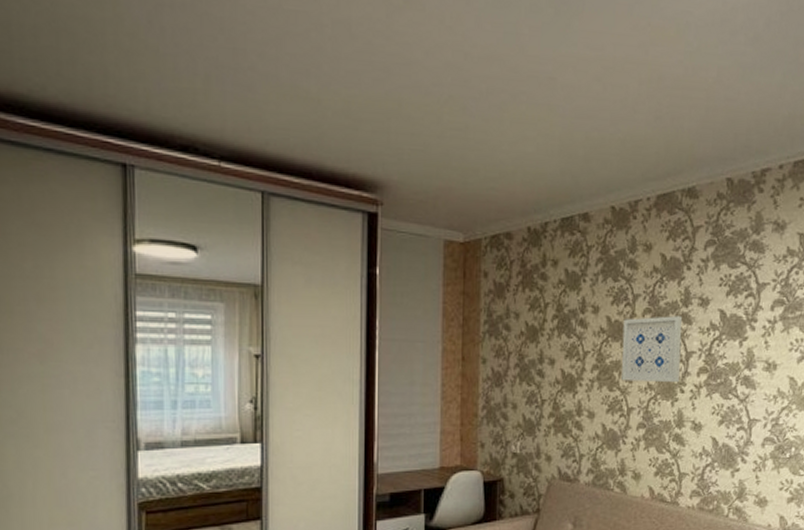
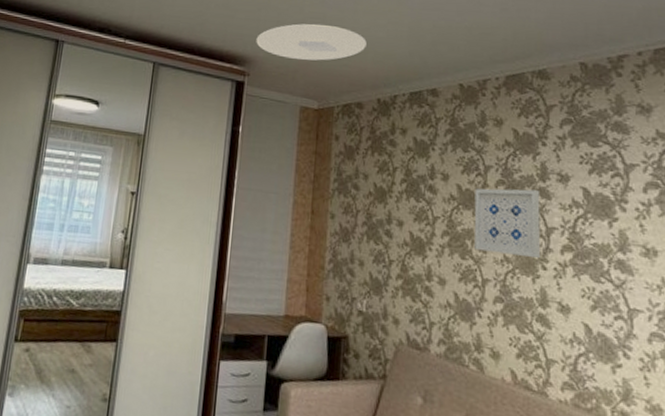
ceiling light: none [388,137,515,184] -> present [256,23,367,61]

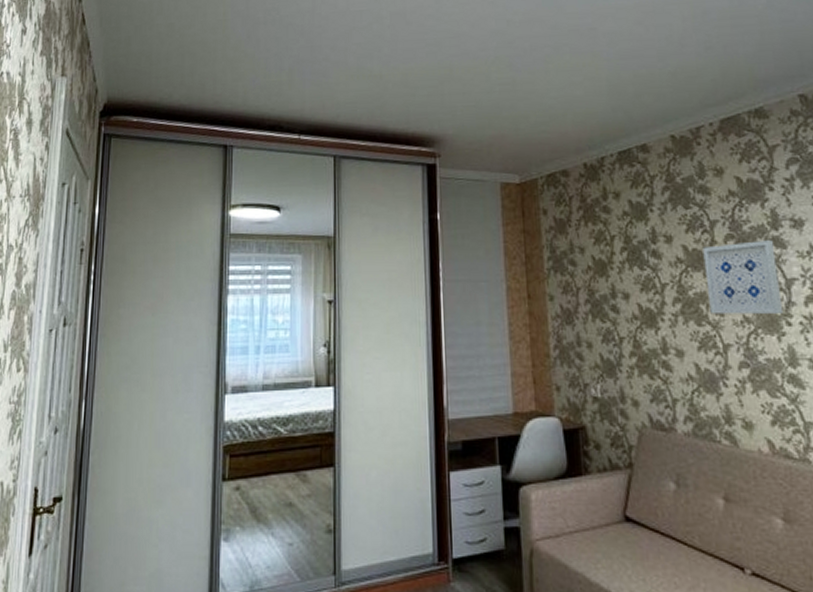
ceiling light: present [256,23,367,61] -> none [443,90,564,132]

